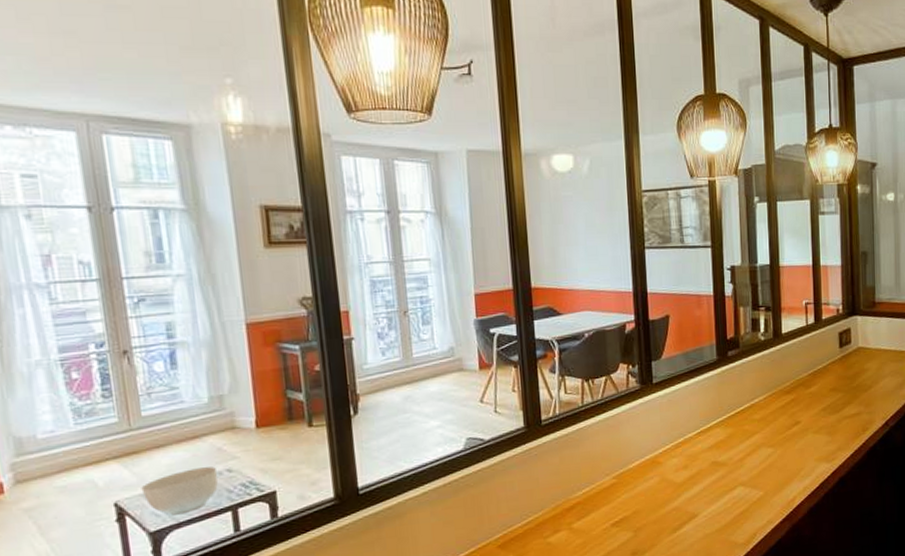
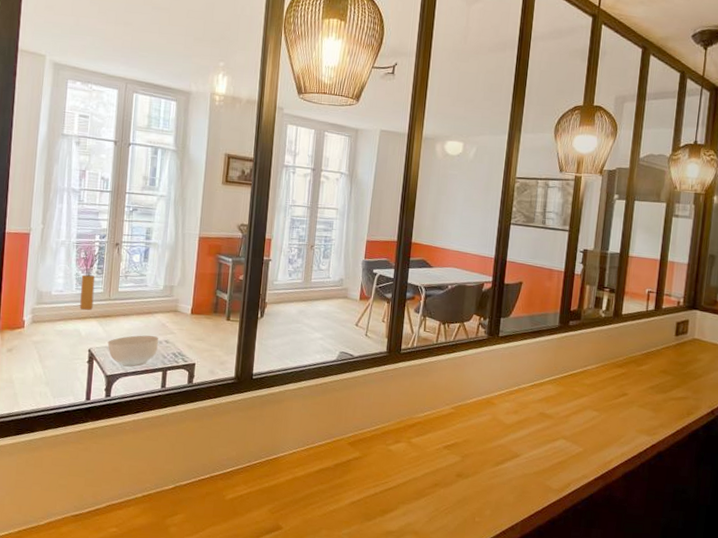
vase: none [73,357,108,452] -> present [80,245,103,311]

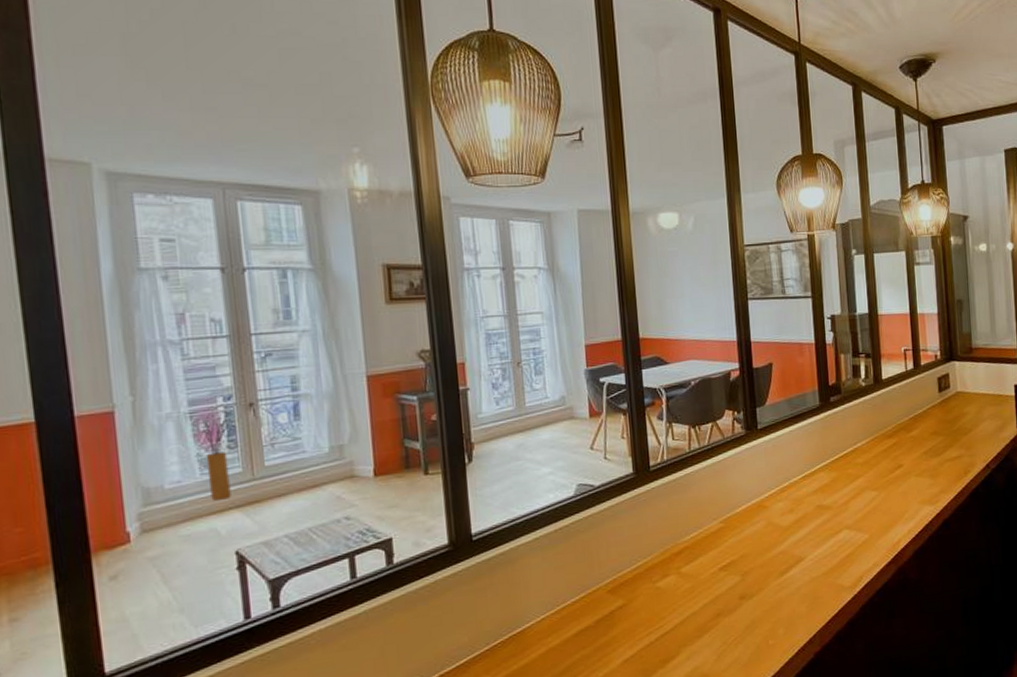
bowl: present [107,335,158,367] -> none [262,515,336,563]

